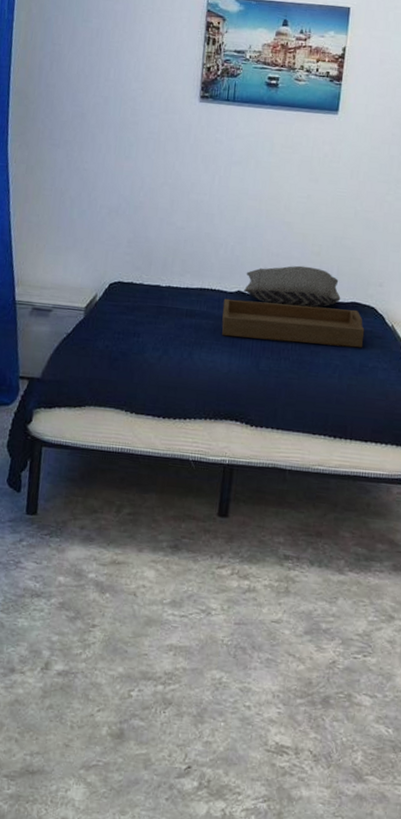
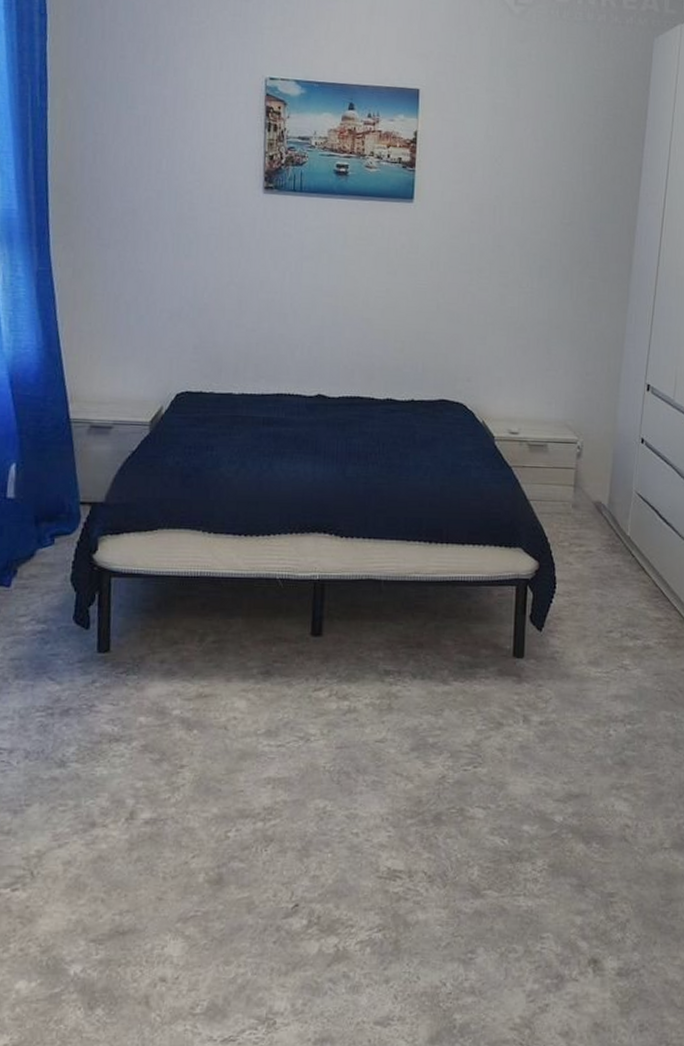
serving tray: present [221,298,365,348] -> none [302,403,455,447]
pillow: present [244,265,341,308] -> none [324,364,428,408]

